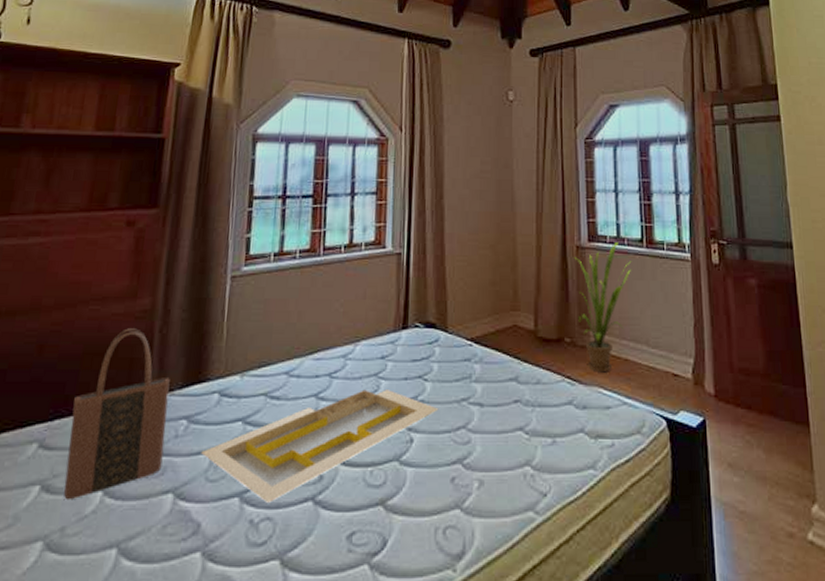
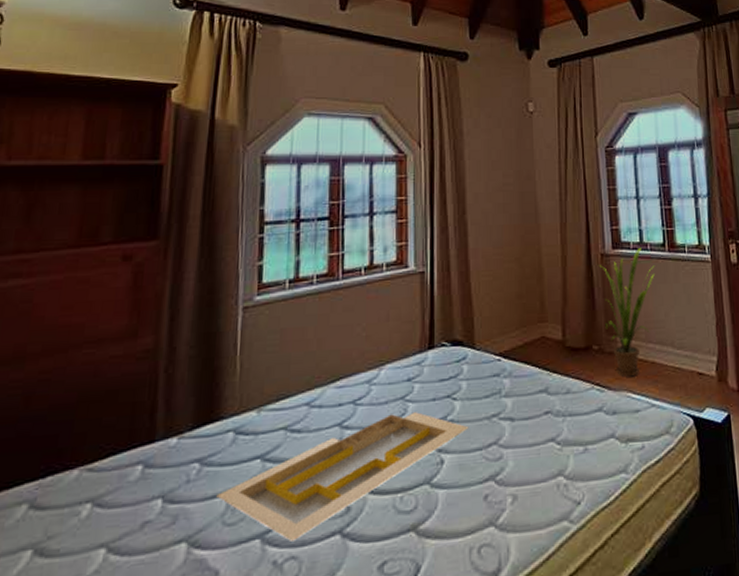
tote bag: present [63,328,170,500] -> none [60,370,179,563]

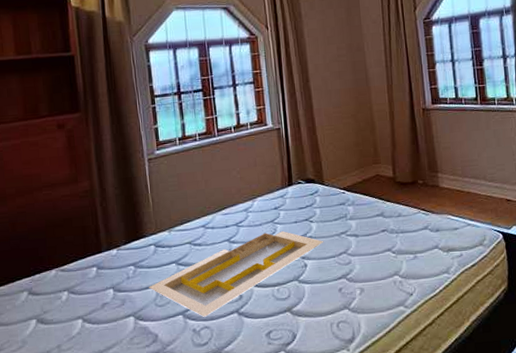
house plant: present [600,247,655,376] -> none [422,101,469,203]

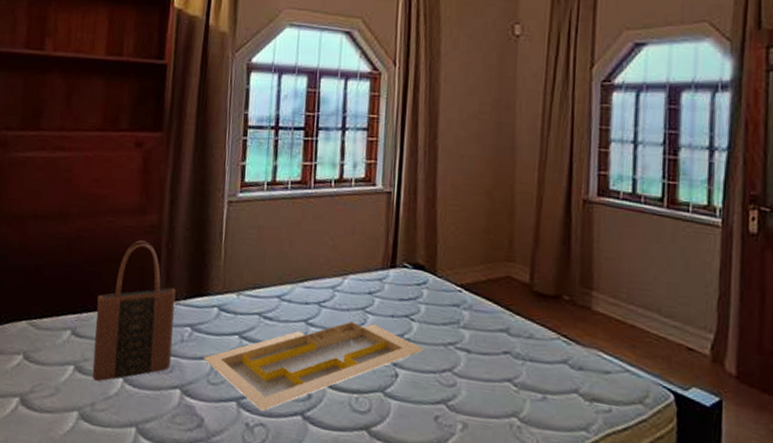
tote bag: none [47,204,122,328] -> present [92,240,176,382]

